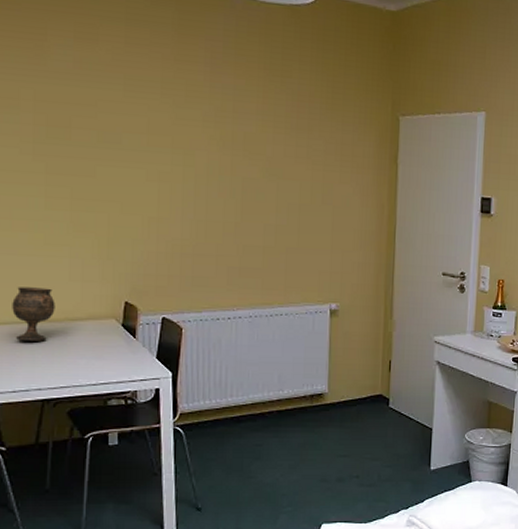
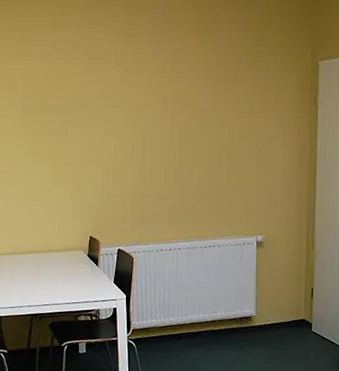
goblet: present [12,287,55,341] -> none [10,225,40,268]

